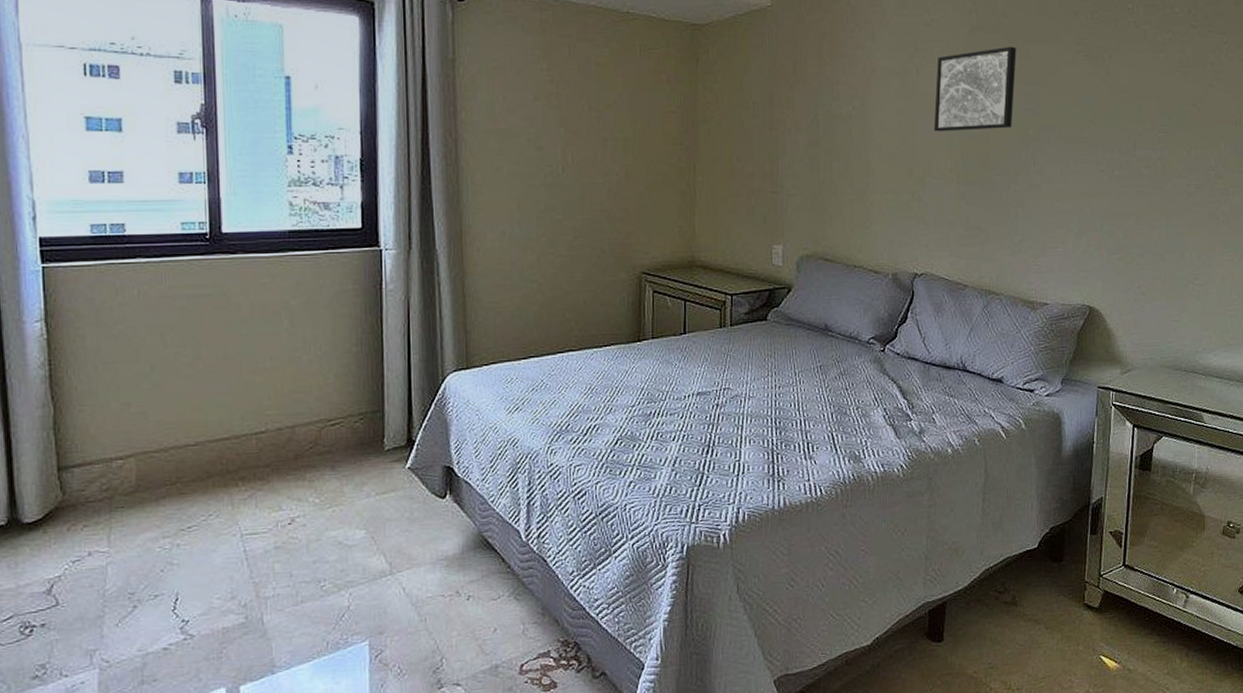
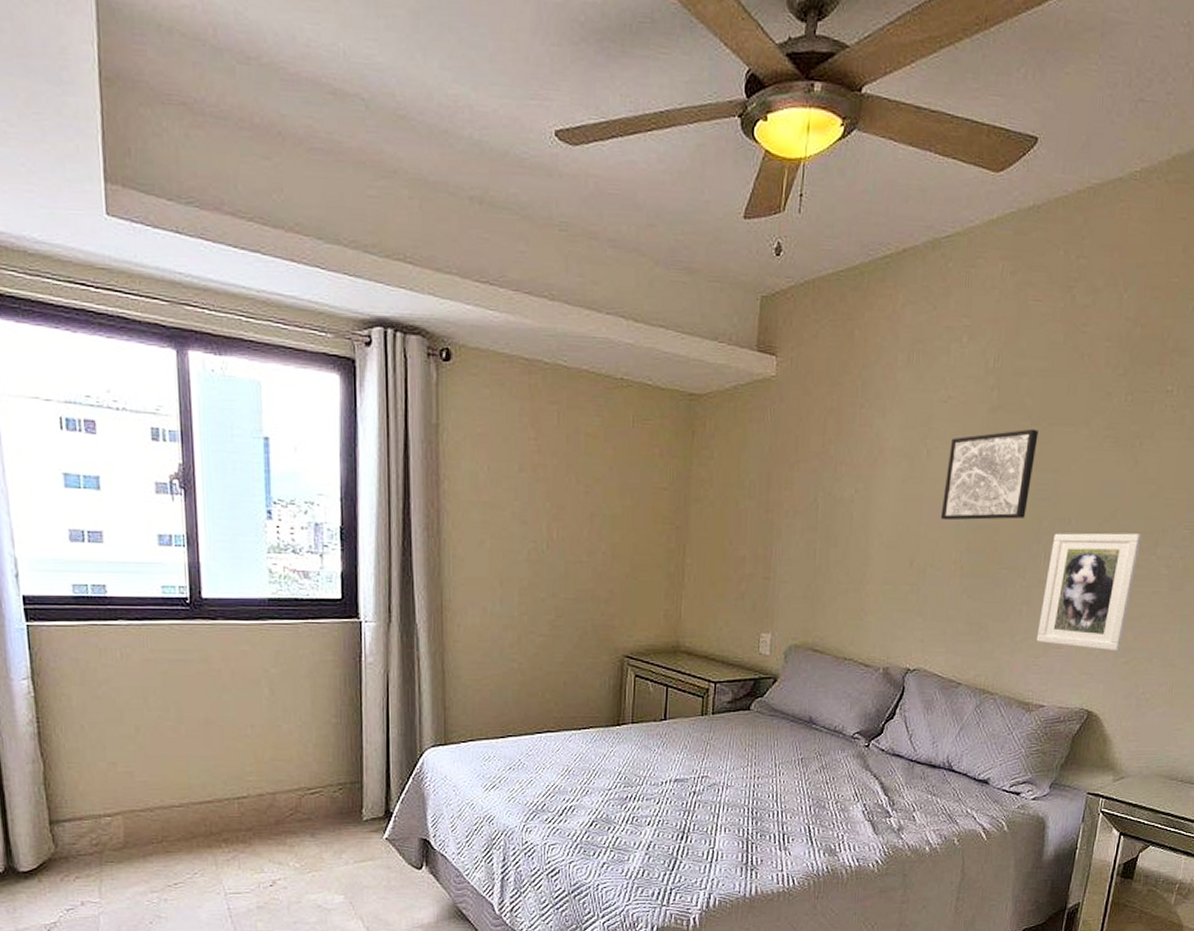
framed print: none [1034,138,1122,249] -> present [1036,533,1143,651]

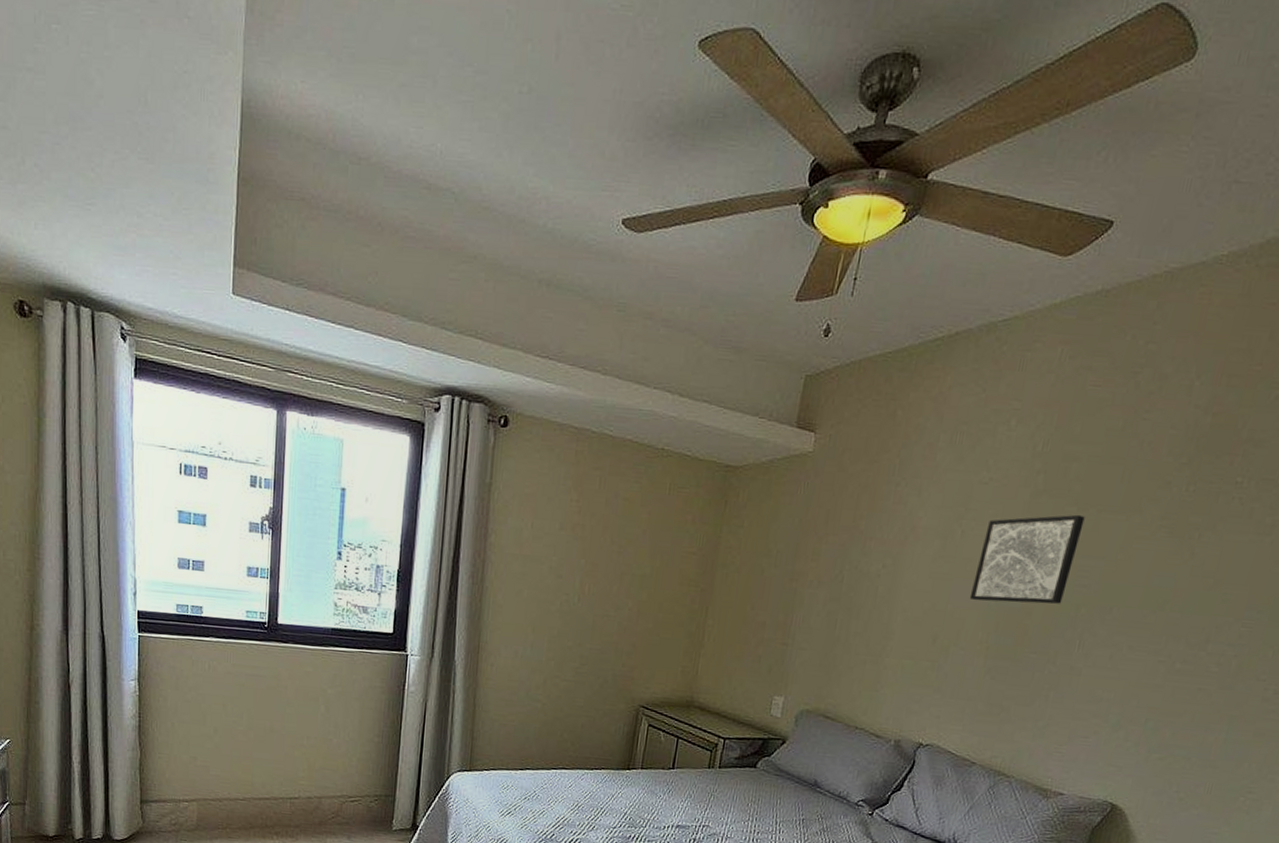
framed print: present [1036,533,1143,651] -> none [1061,621,1193,747]

